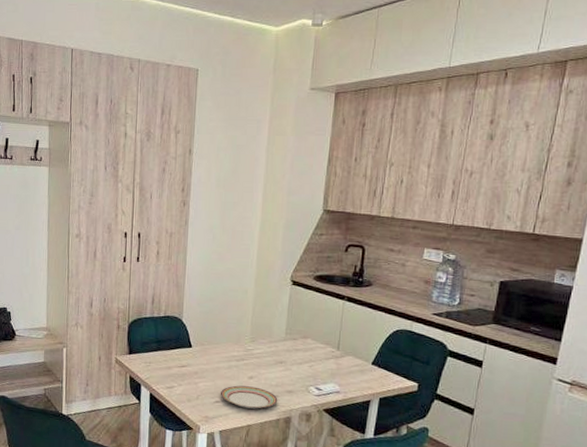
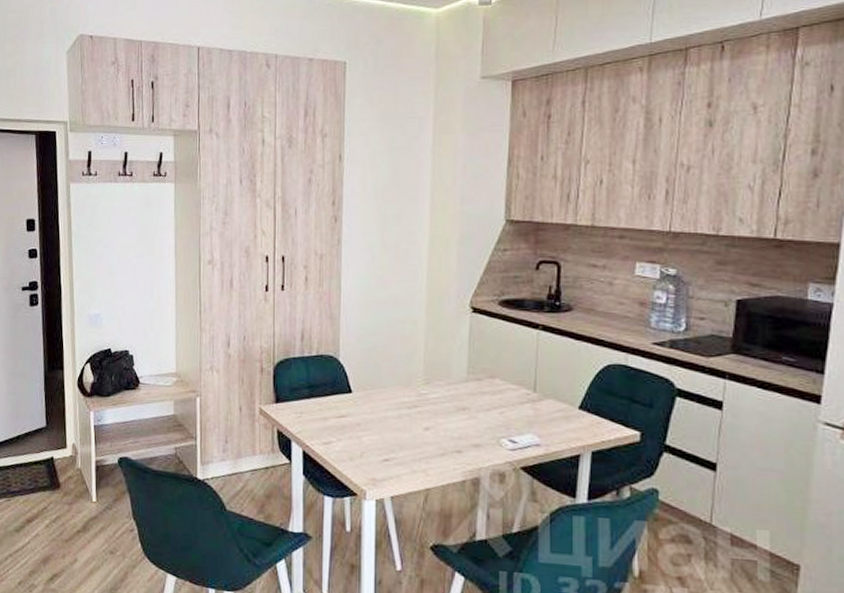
plate: present [220,385,278,409] -> none [389,439,462,468]

